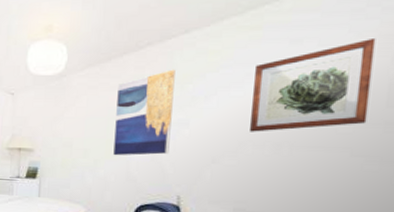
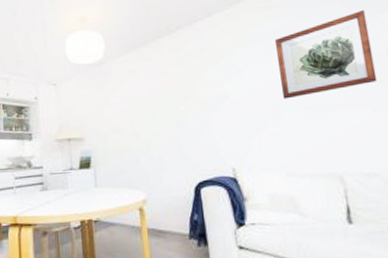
wall art: present [113,69,175,156] -> none [157,48,216,136]

